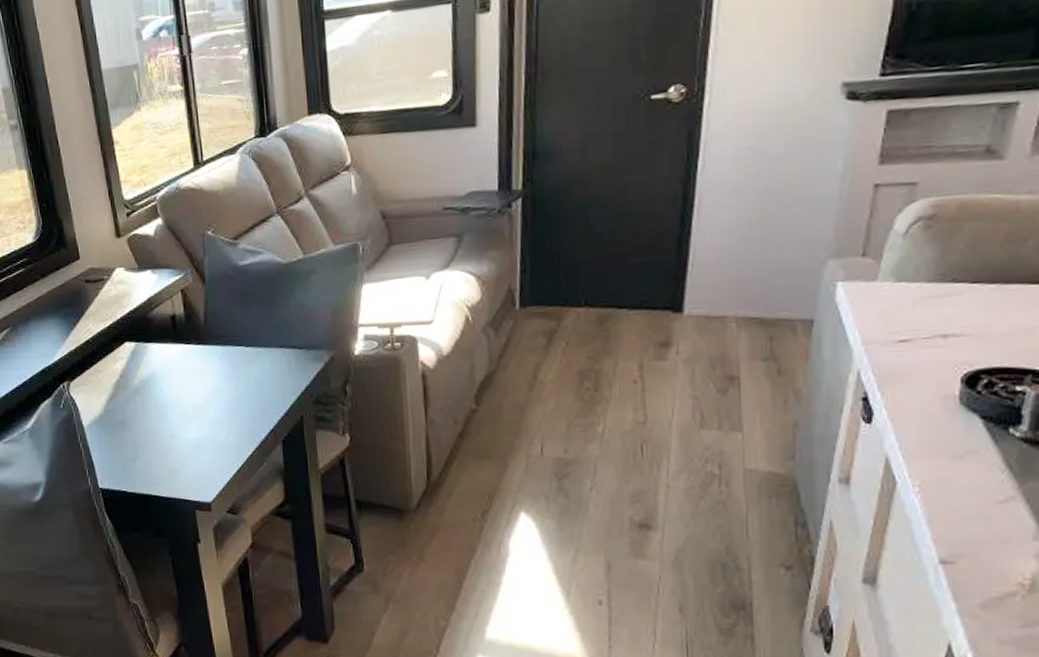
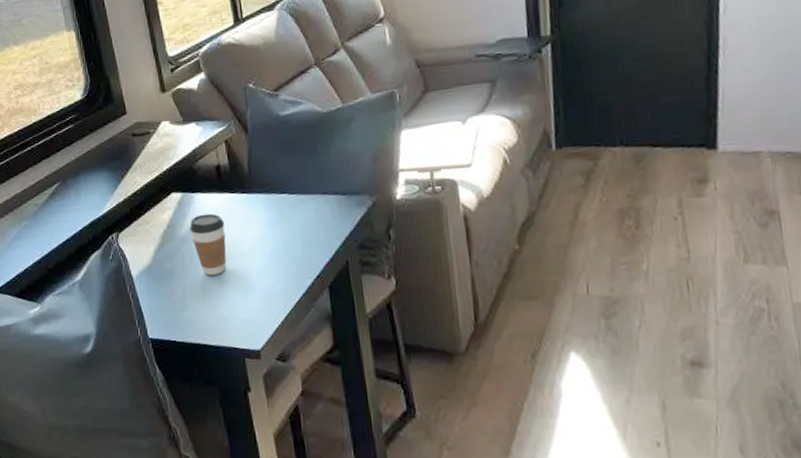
coffee cup: none [143,364,180,427] -> present [190,213,227,275]

